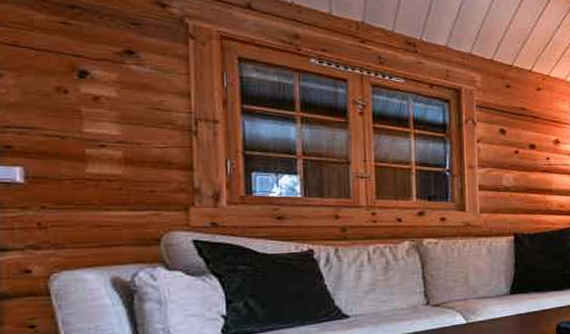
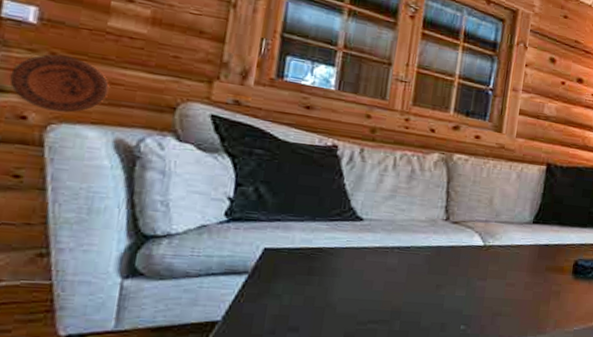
decorative plate: none [10,207,98,261] -> present [9,54,109,113]

